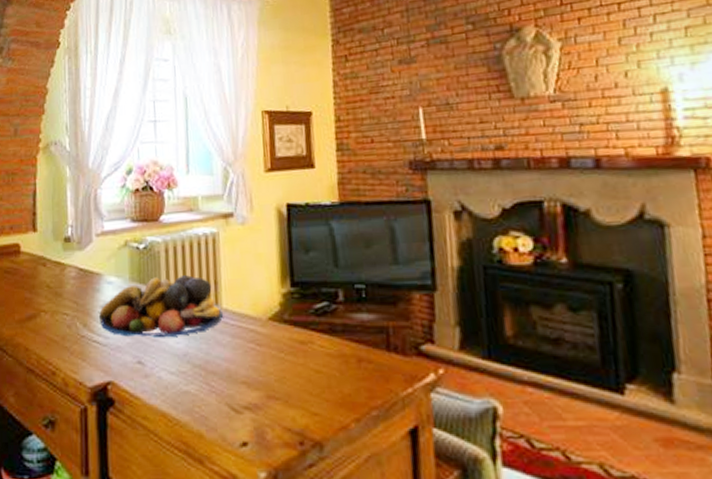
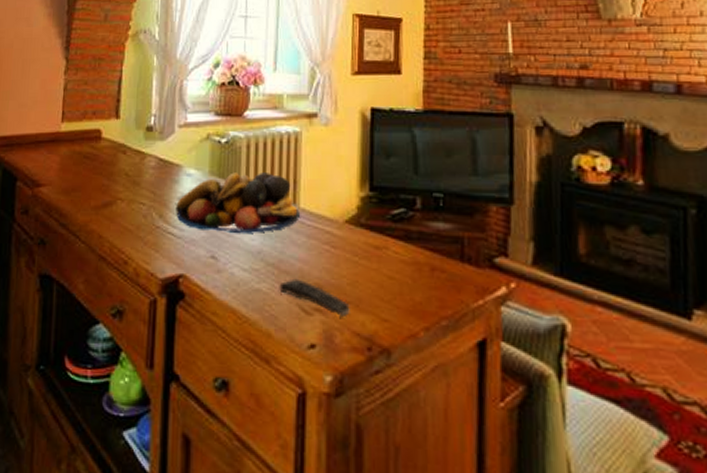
remote control: none [207,378,280,414] -> present [279,278,350,318]

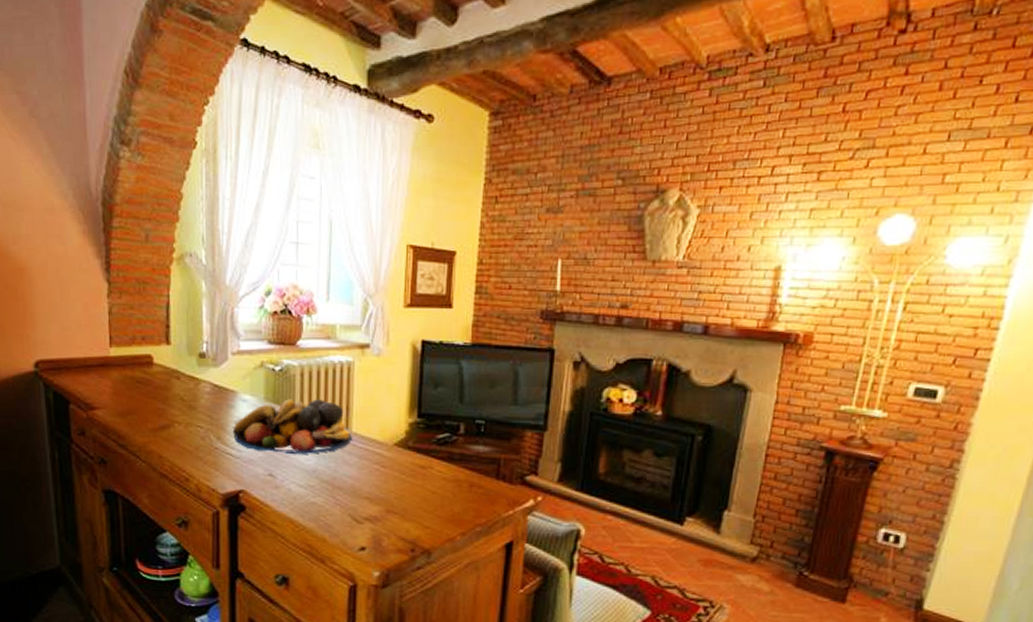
remote control: present [279,278,350,318] -> none [333,493,397,526]

